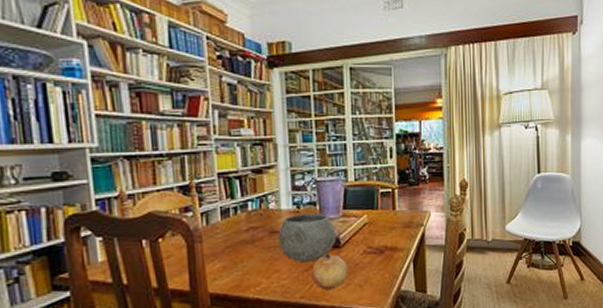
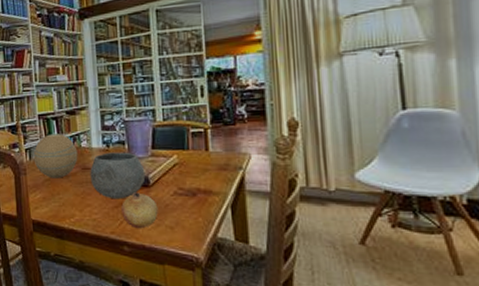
decorative orb: none [211,195,265,245] -> present [33,134,78,178]

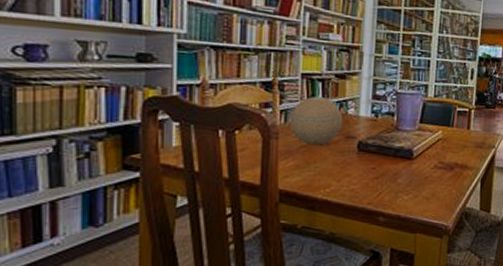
bowl: present [90,152,146,200] -> none [353,122,411,171]
fruit: present [121,192,158,229] -> none [382,164,418,200]

